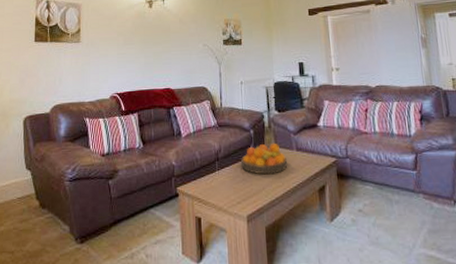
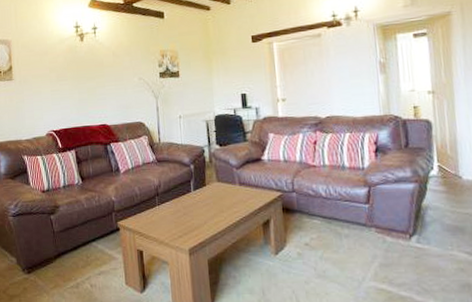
fruit bowl: present [241,143,288,175] -> none [182,177,230,209]

